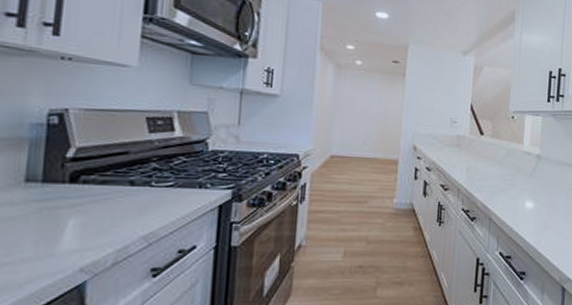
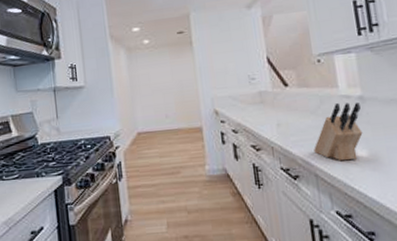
knife block: none [493,157,537,209] -> present [314,102,363,161]

